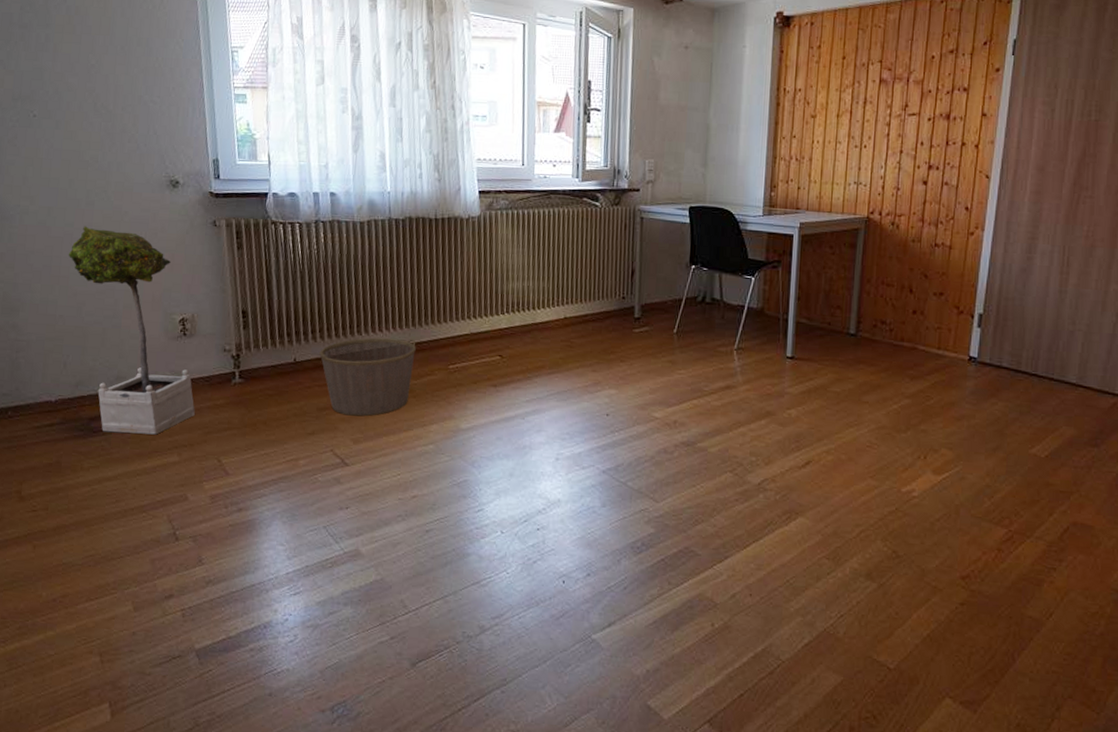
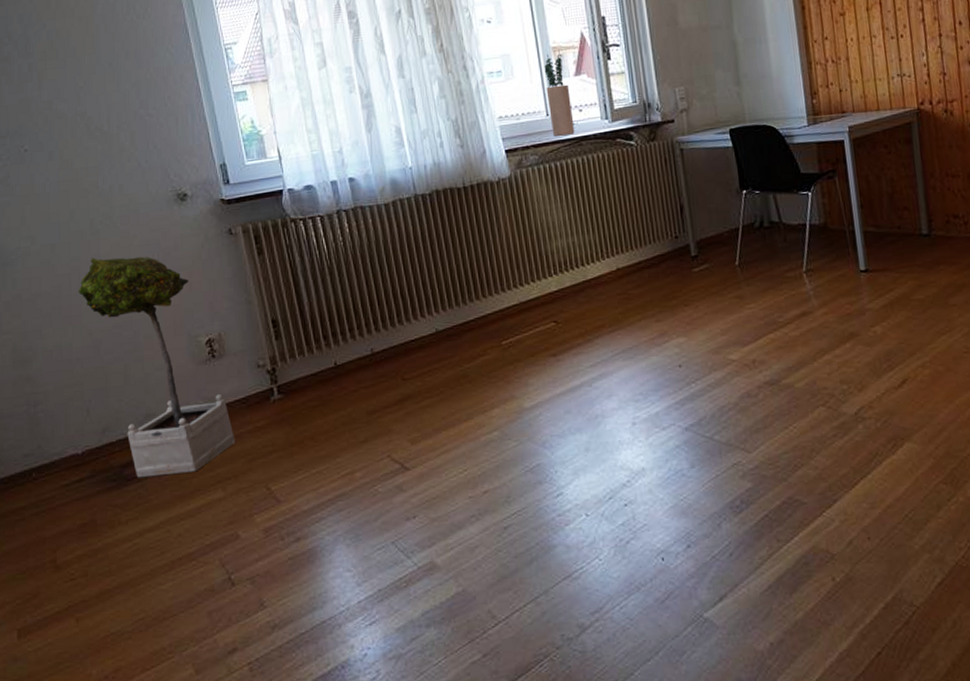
basket: present [318,337,417,416] -> none [360,319,465,415]
vase: none [525,105,548,188] -> present [544,50,575,138]

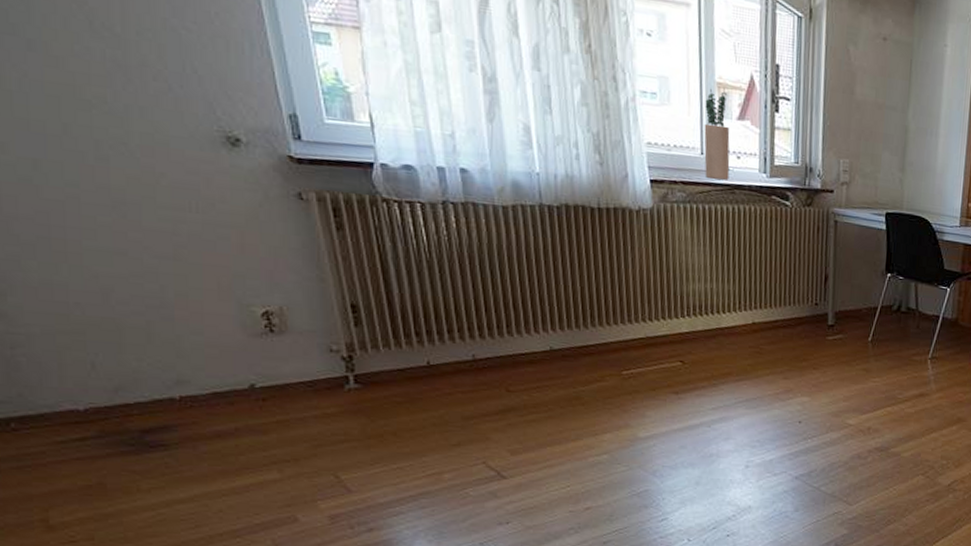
potted tree: present [78,256,235,478] -> none [76,188,297,449]

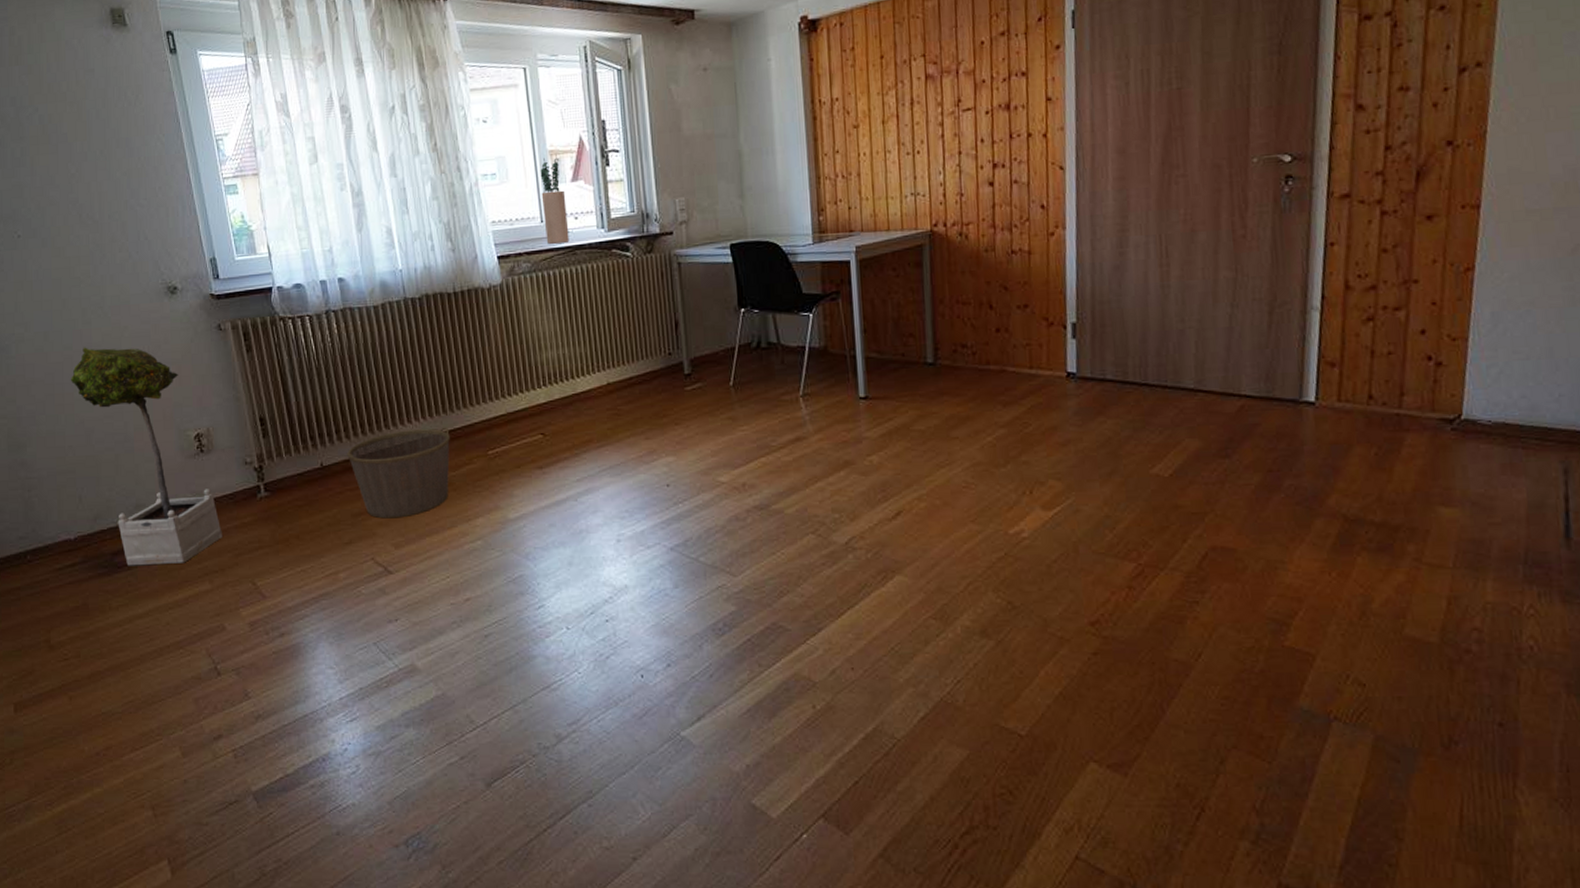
potted tree: none [76,188,297,449] -> present [70,347,222,566]
basket: none [459,339,583,426] -> present [346,427,451,519]

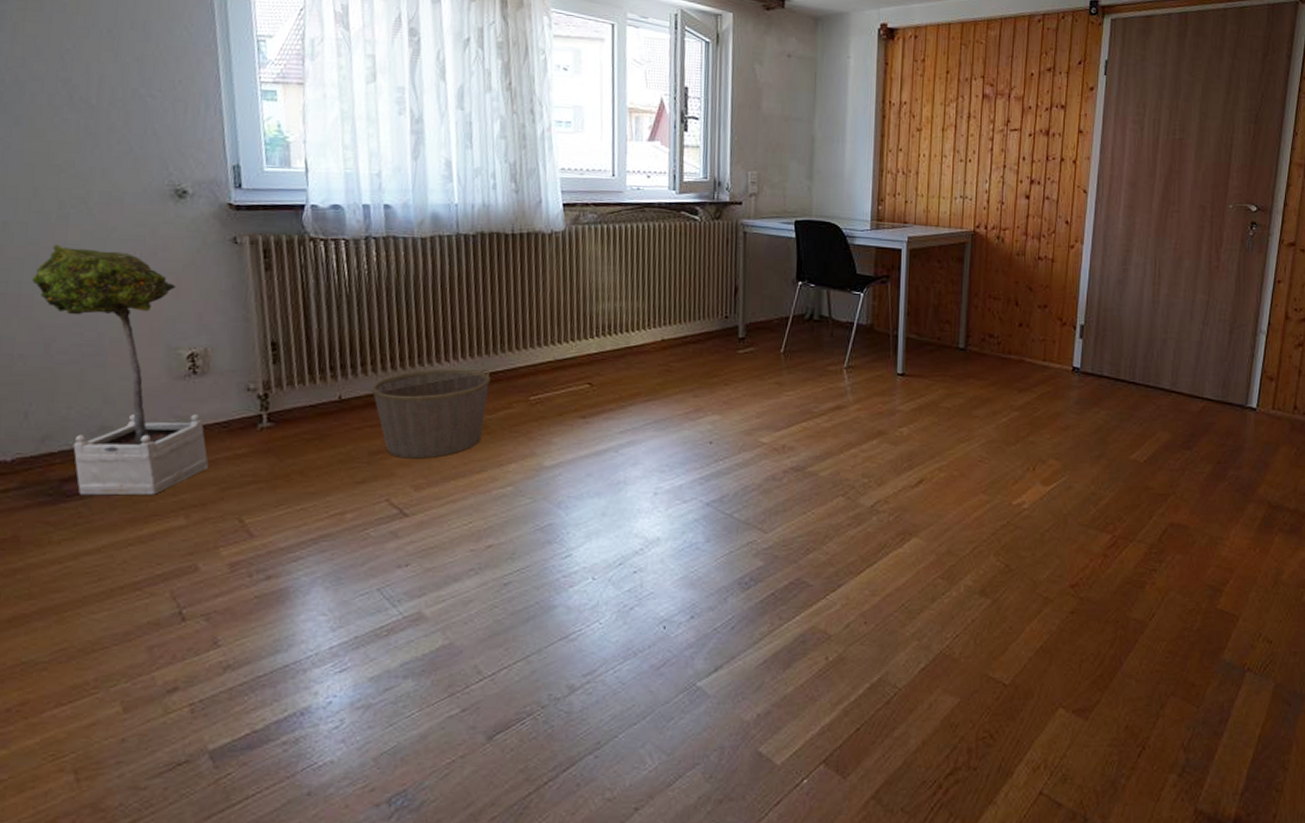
vase: present [540,153,570,245] -> none [615,112,641,200]

